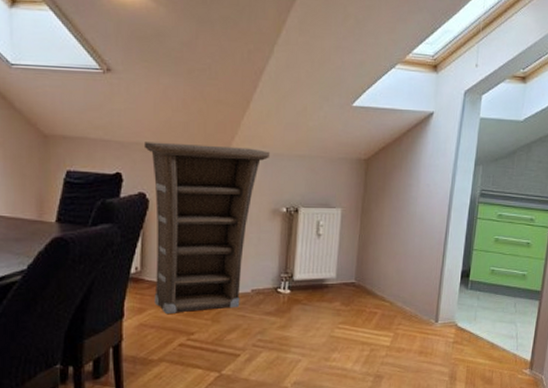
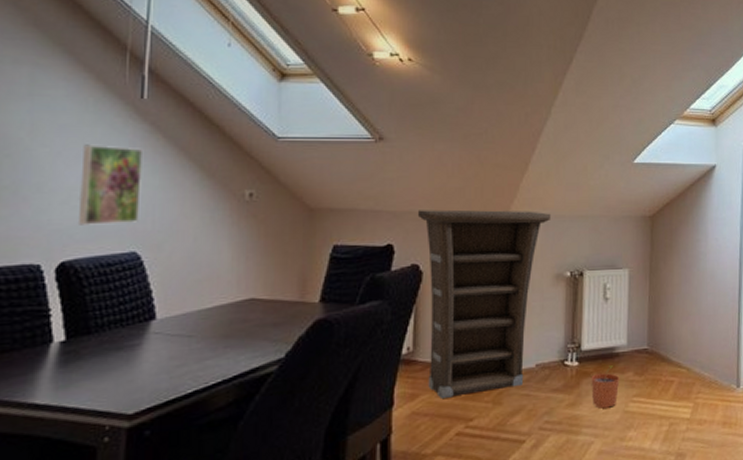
plant pot: none [301,295,328,332] -> present [591,365,620,409]

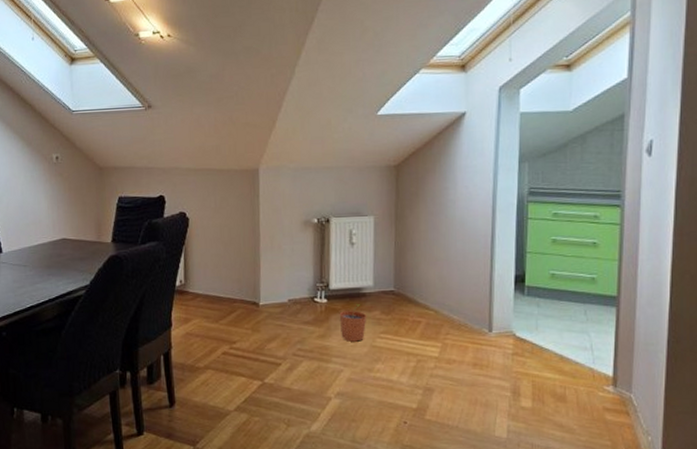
cabinet: present [417,209,552,398] -> none [182,164,298,323]

